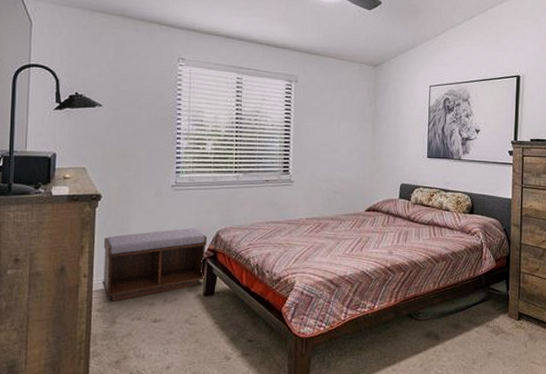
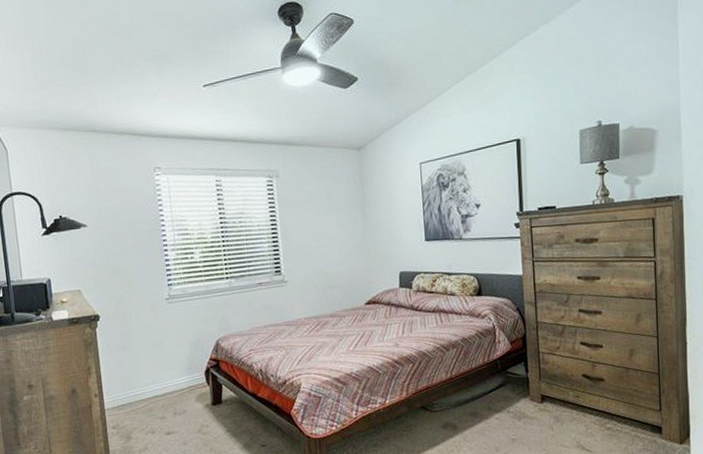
bench: present [102,228,207,302] -> none [108,339,211,418]

